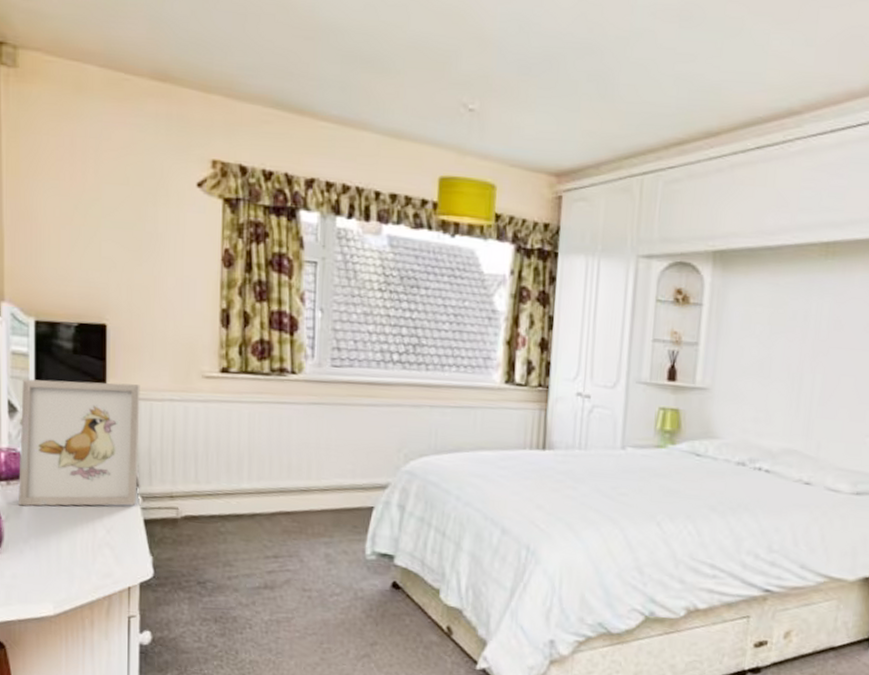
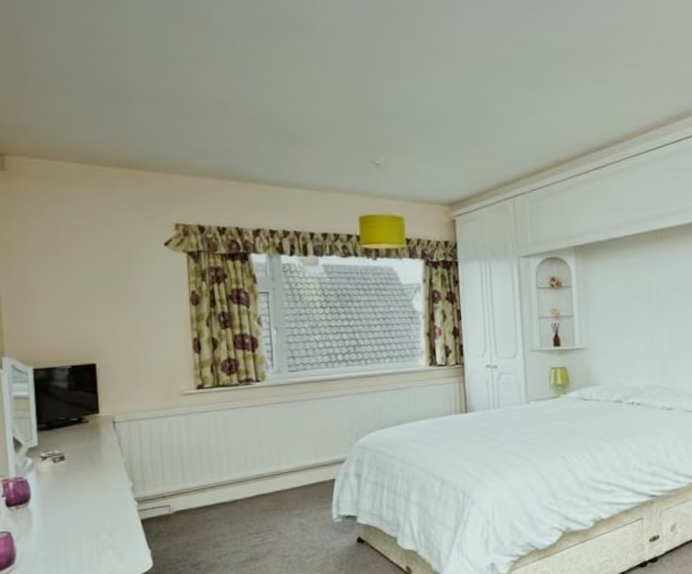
picture frame: present [19,379,141,506] -> none [25,409,136,525]

